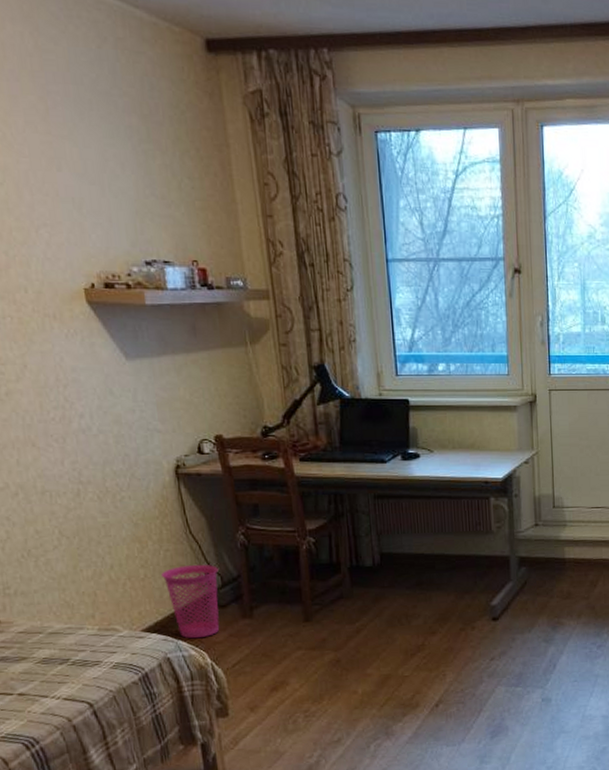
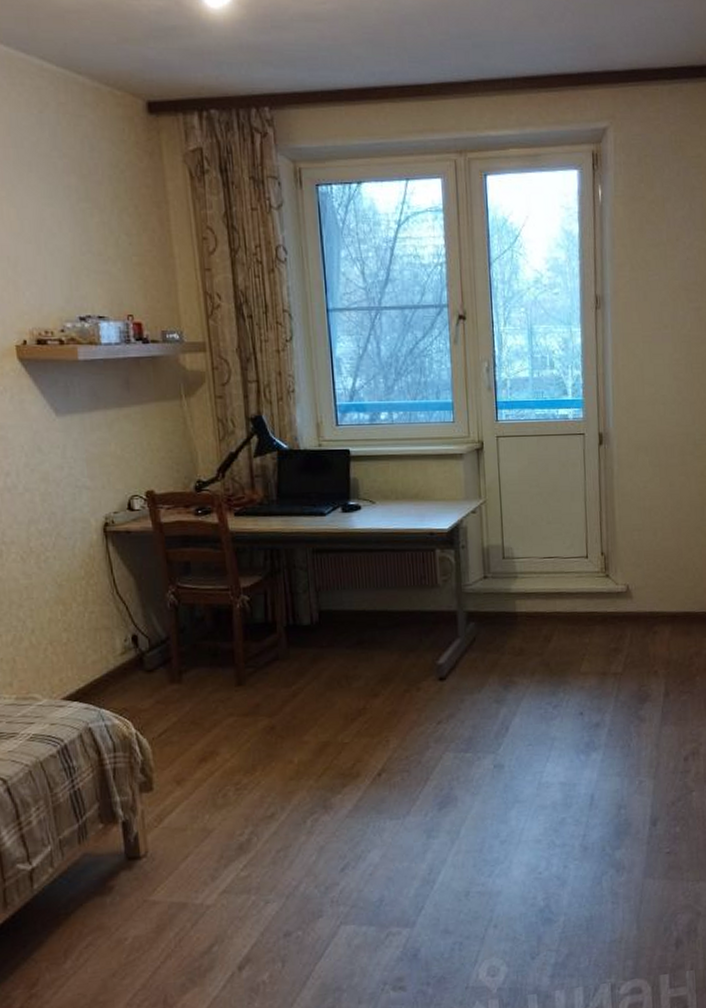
waste basket: present [161,564,220,639] -> none [85,626,146,707]

